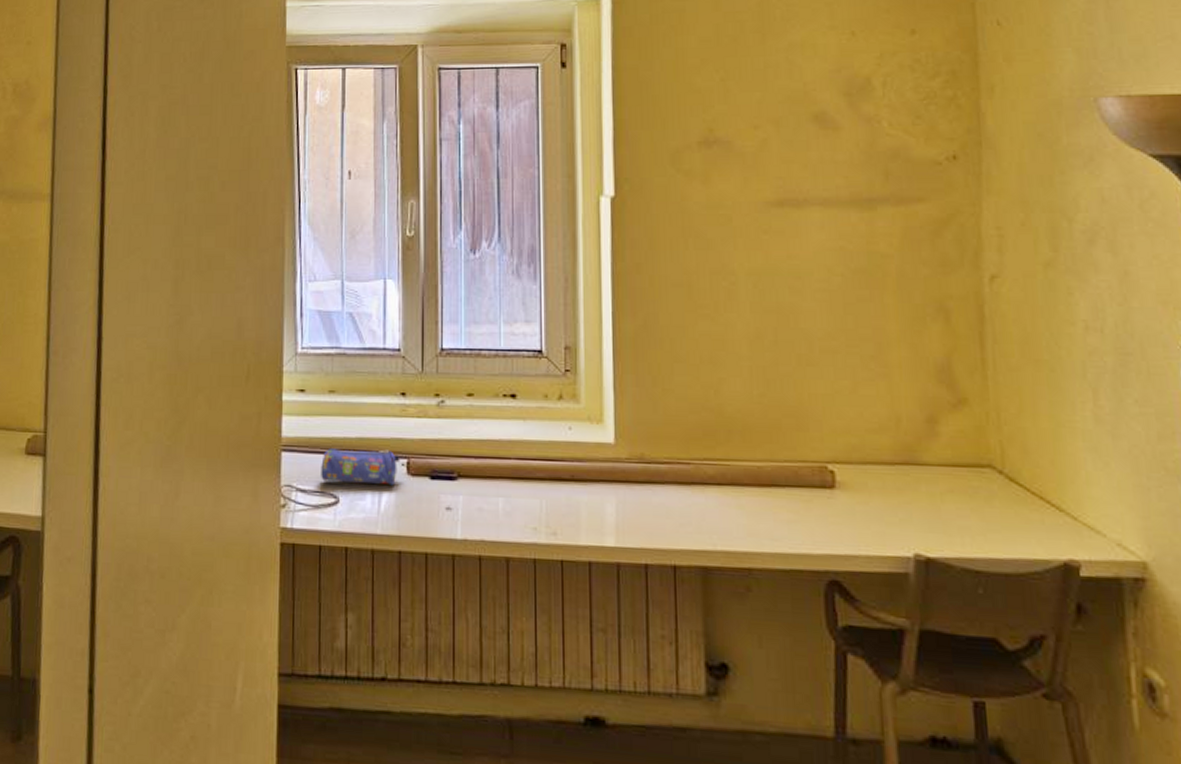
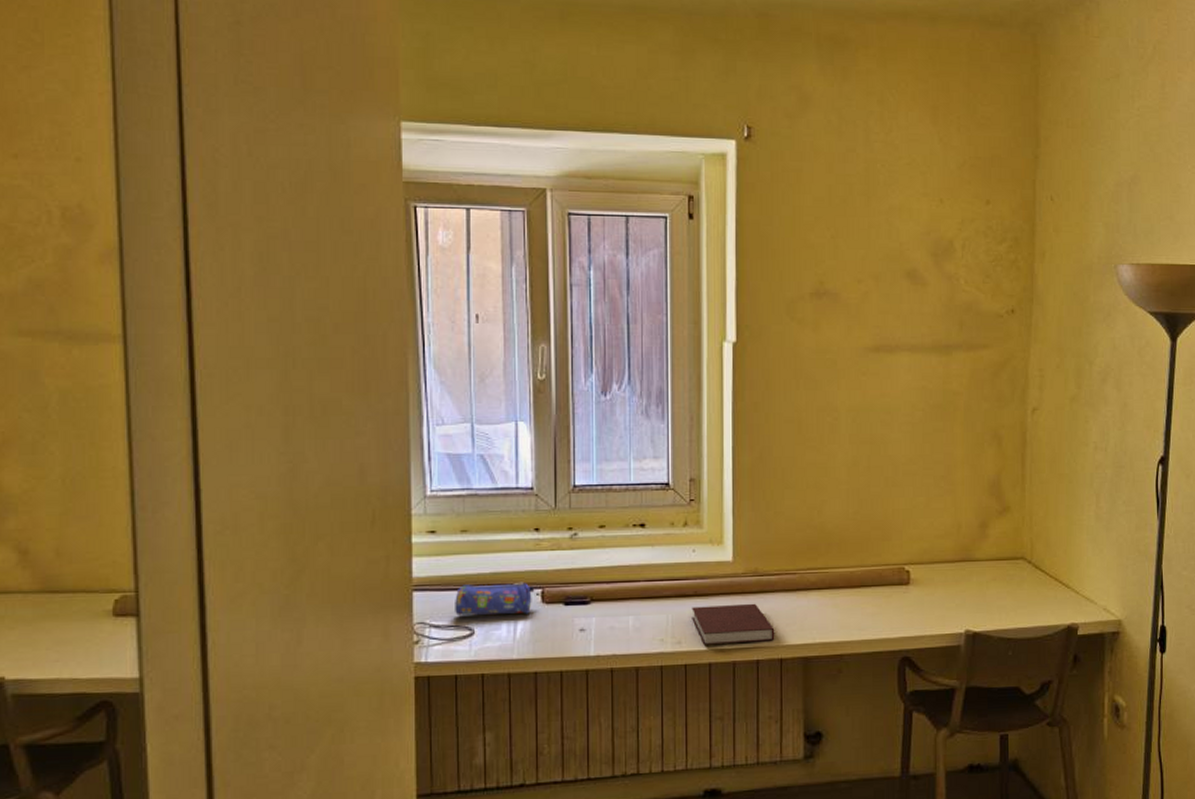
notebook: none [568,493,666,543] -> present [692,603,775,645]

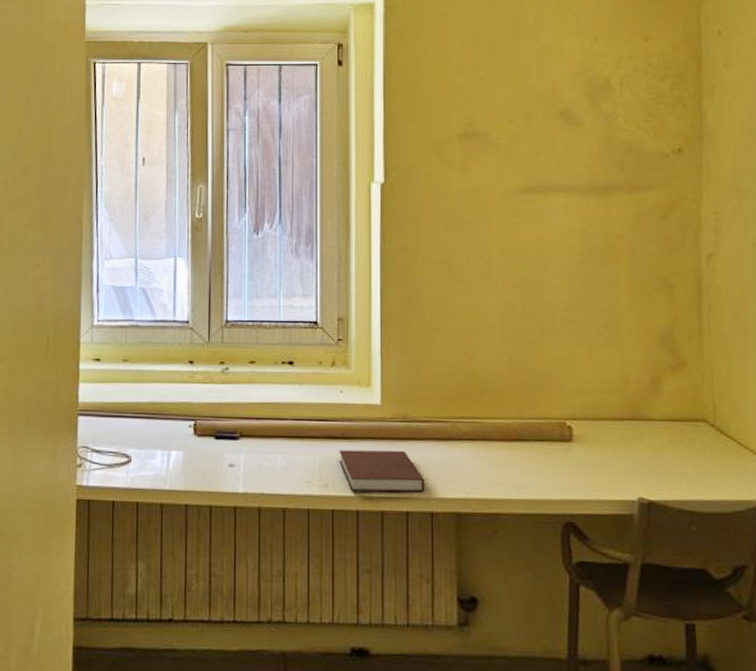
pencil case: present [455,582,535,616] -> none [114,412,188,446]

